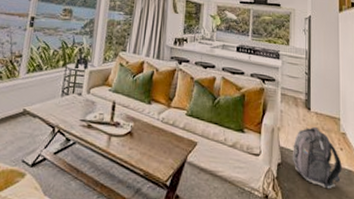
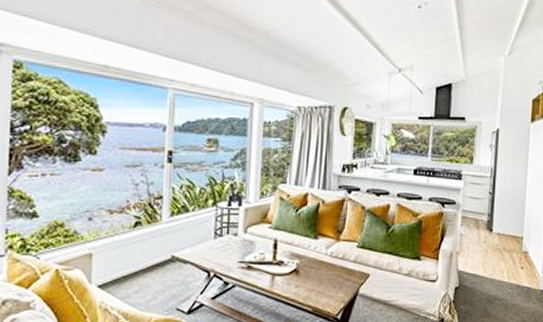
backpack: present [292,127,342,189] -> none [470,248,521,308]

